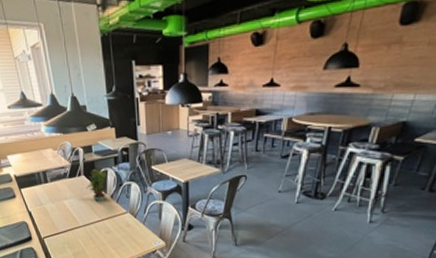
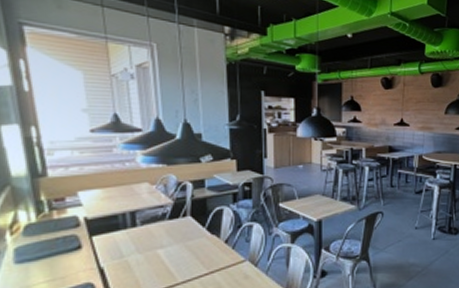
potted plant: present [86,168,107,202] -> none [192,206,223,249]

